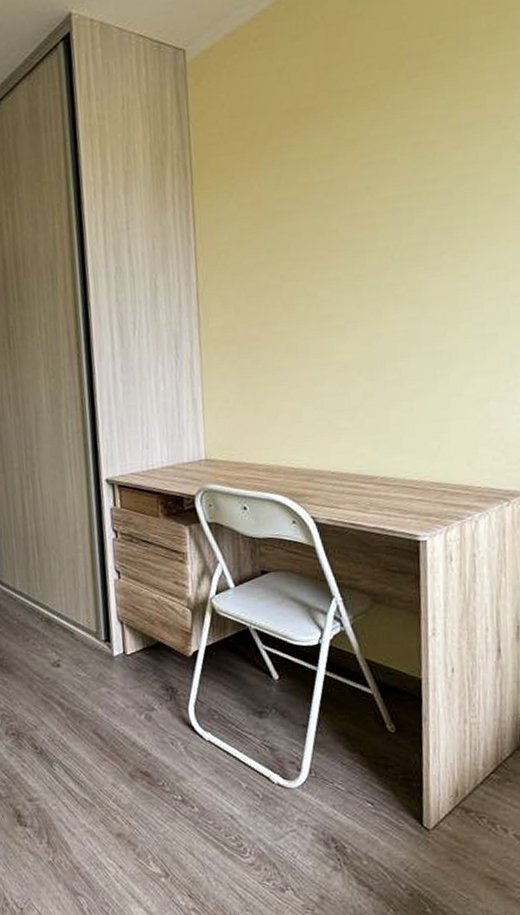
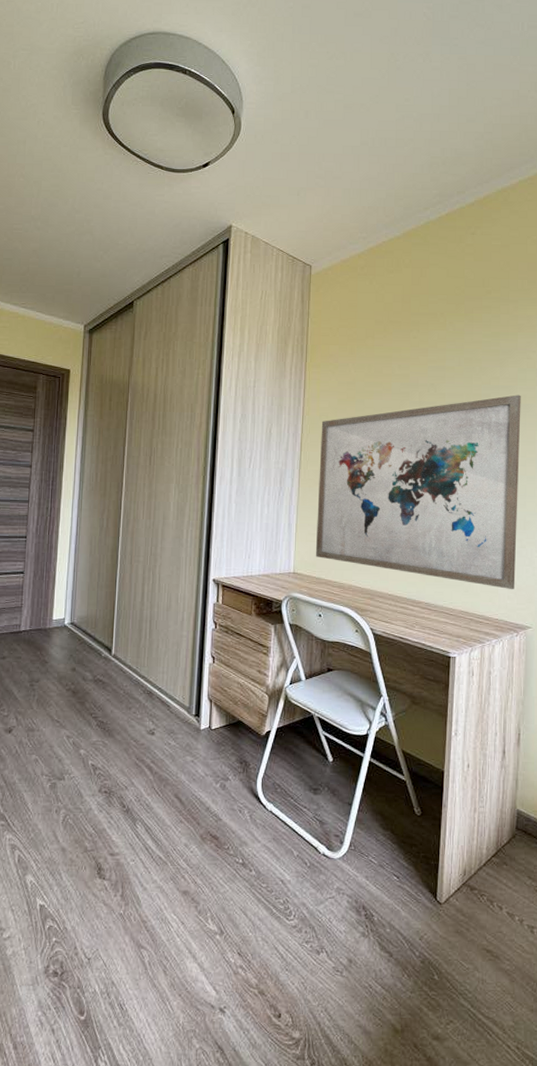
wall art: none [221,182,502,448] -> present [315,394,521,589]

